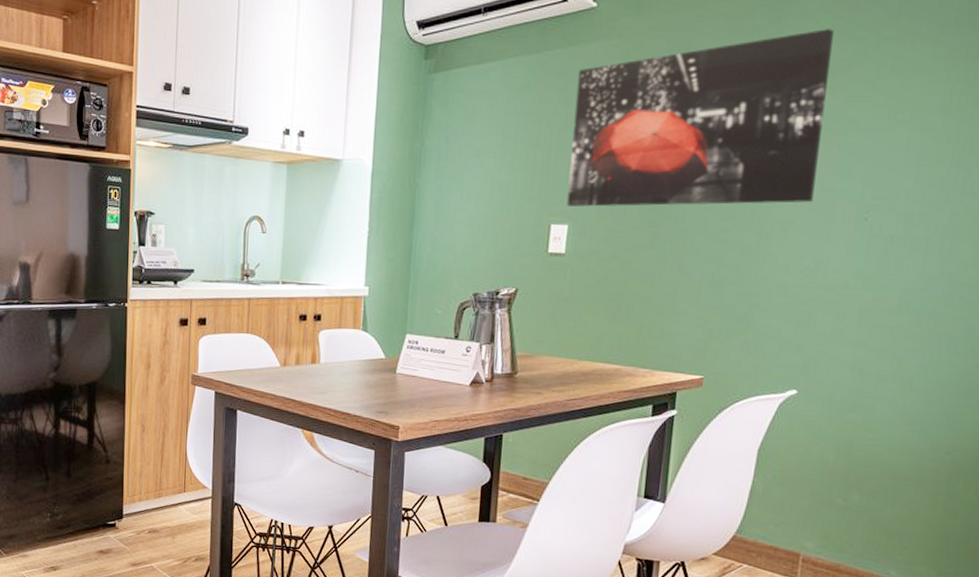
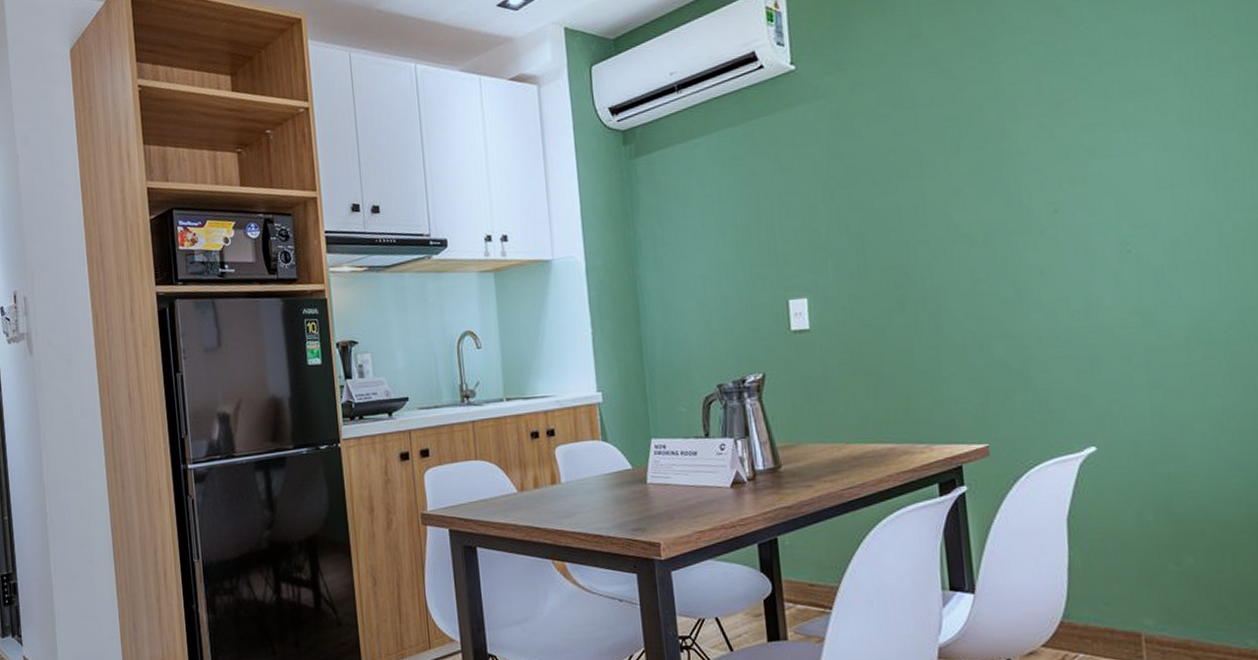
wall art: present [566,29,834,207] -> none [788,60,1067,278]

